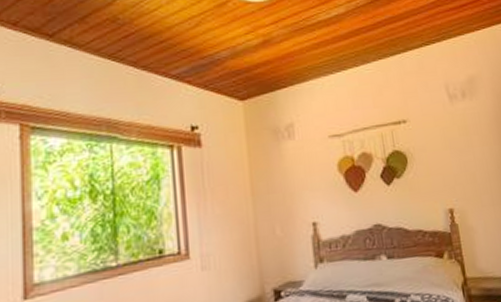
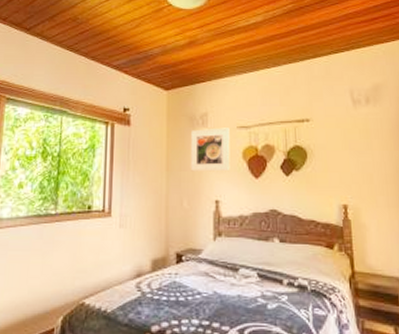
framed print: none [276,138,326,193] -> present [190,128,230,172]

